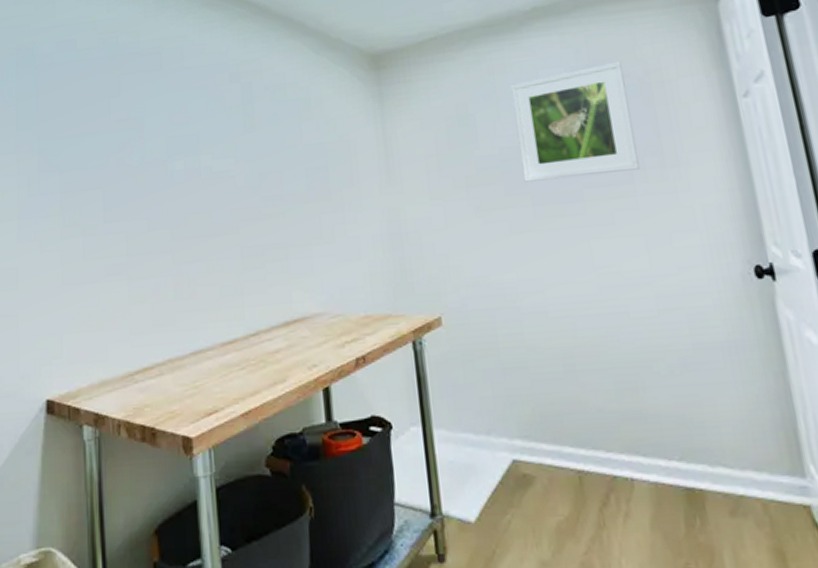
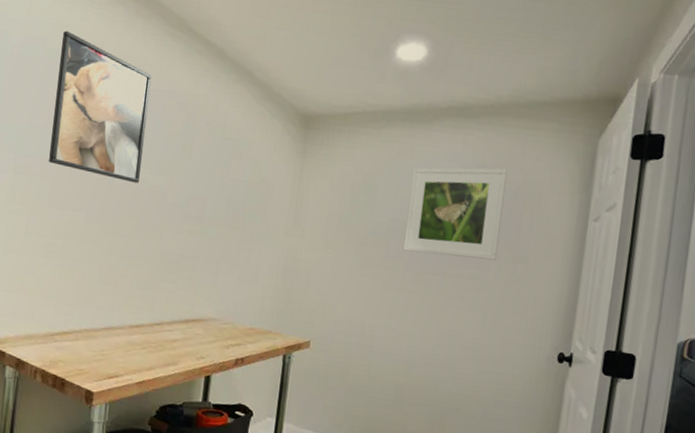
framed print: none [92,26,203,174] -> present [49,30,151,183]

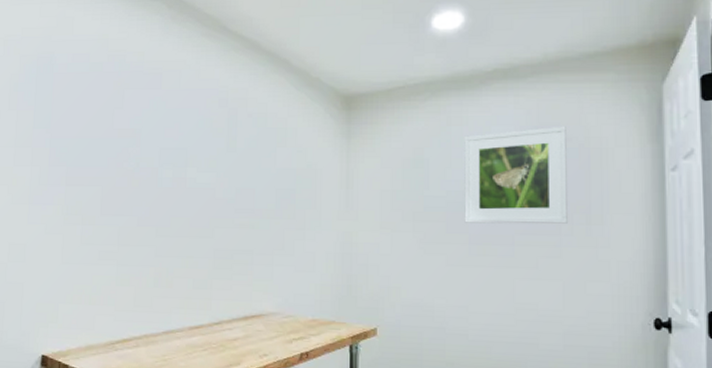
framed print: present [49,30,151,183] -> none [99,44,191,182]

